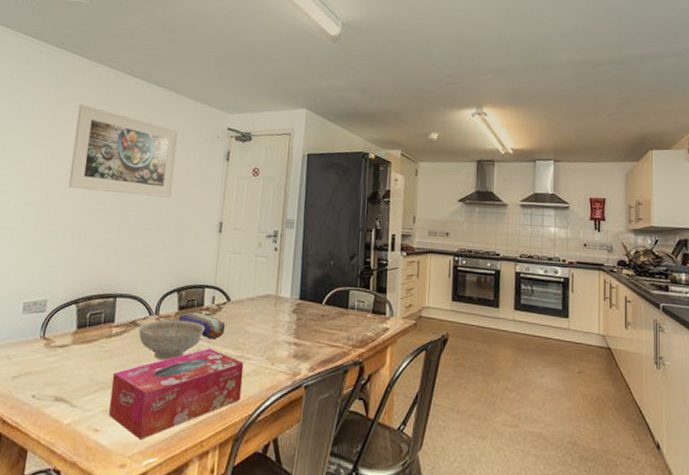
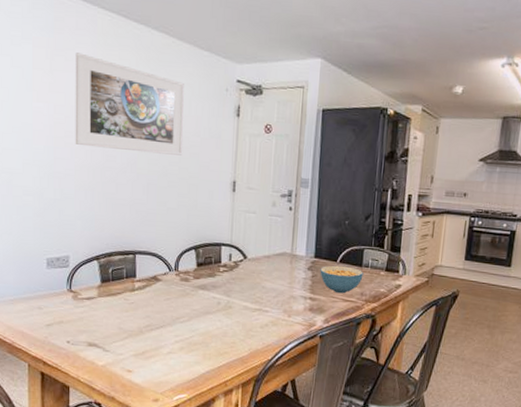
tissue box: present [108,349,244,439] -> none [138,302,262,379]
decorative bowl: present [138,319,205,361] -> none [159,275,223,312]
pencil case: present [179,312,226,340] -> none [198,268,243,294]
cereal bowl: none [305,307,350,338] -> present [320,265,363,294]

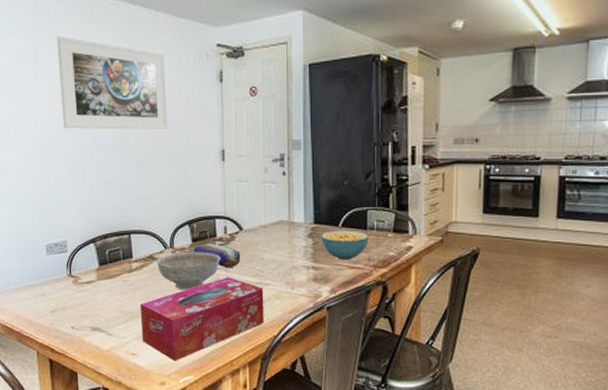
tissue box: none [138,302,262,379] -> present [140,277,264,361]
decorative bowl: none [159,275,223,312] -> present [156,251,220,290]
pencil case: none [198,268,243,294] -> present [194,243,241,268]

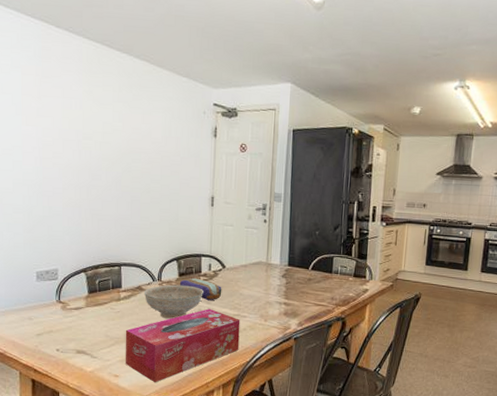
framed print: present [57,36,169,130] -> none [62,79,165,174]
cereal bowl: present [321,230,369,260] -> none [293,272,333,299]

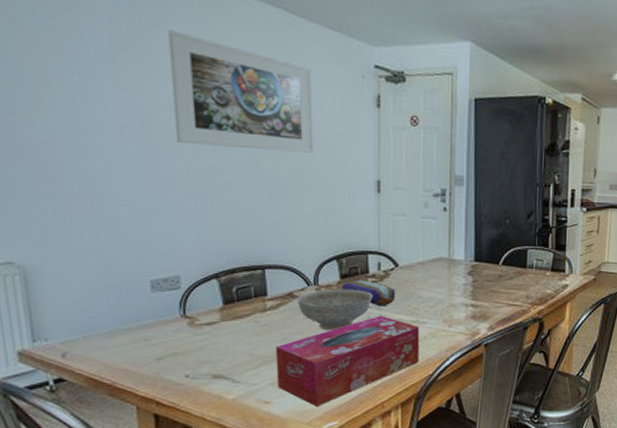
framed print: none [62,79,165,174] -> present [168,30,315,153]

